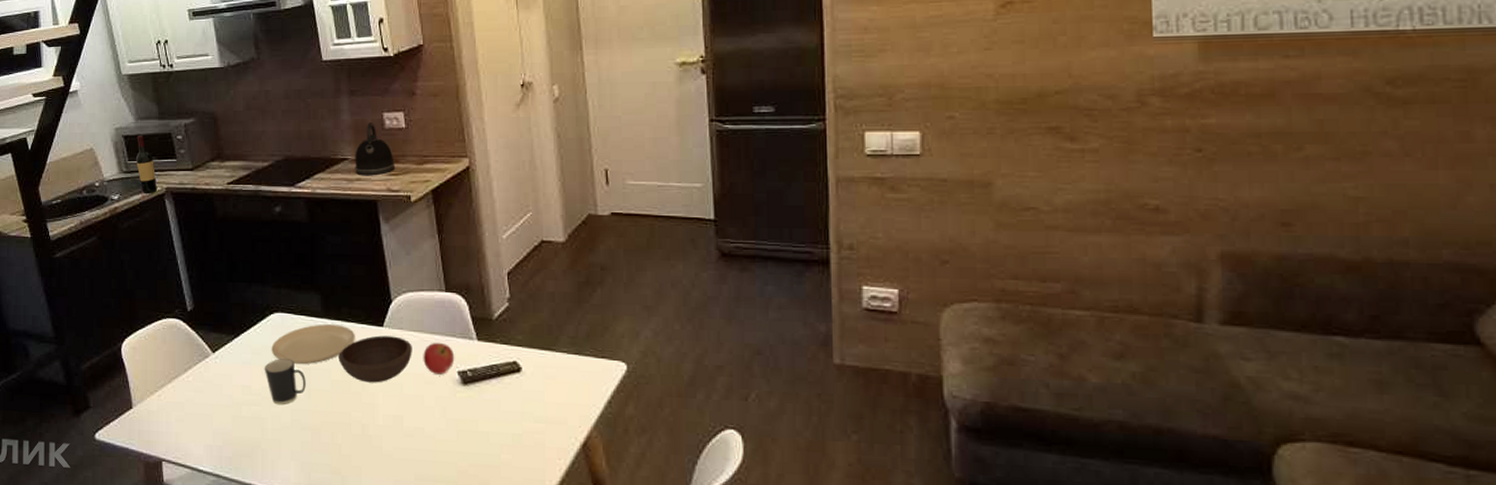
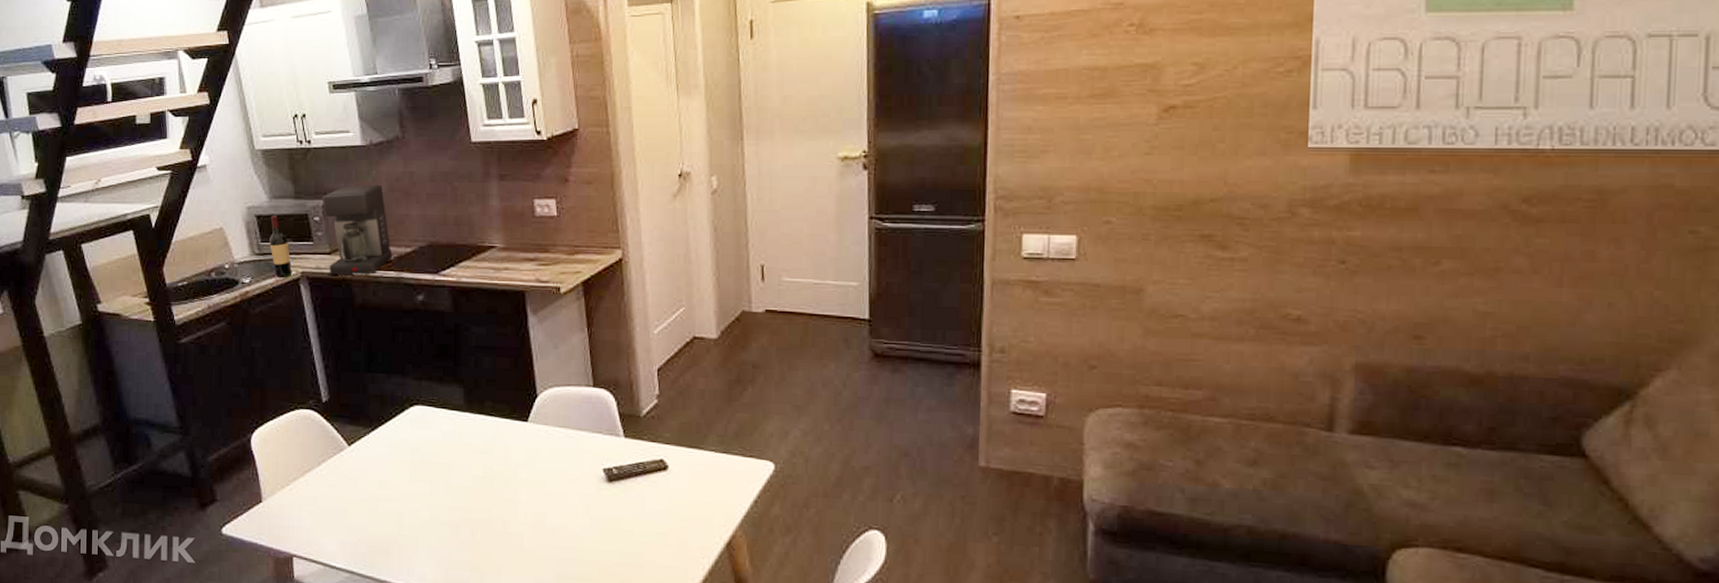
coffee maker: none [184,103,251,190] -> present [321,184,393,275]
mug: present [264,358,306,404] -> none [402,453,446,500]
plate: present [271,324,355,365] -> none [410,418,498,460]
bowl: present [339,335,412,383] -> none [480,431,557,480]
kettle: present [355,123,395,176] -> none [503,209,545,266]
fruit: present [423,342,455,374] -> none [568,438,601,472]

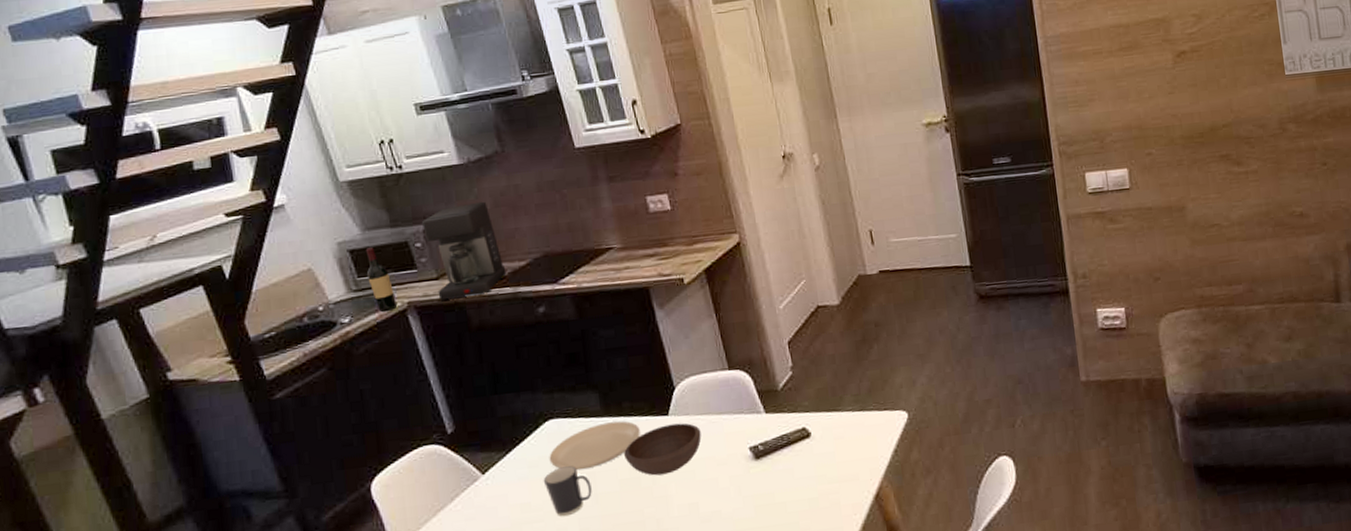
mug: none [402,453,446,500] -> present [543,466,592,516]
plate: none [410,418,498,460] -> present [549,421,640,471]
bowl: none [480,431,557,480] -> present [624,423,702,476]

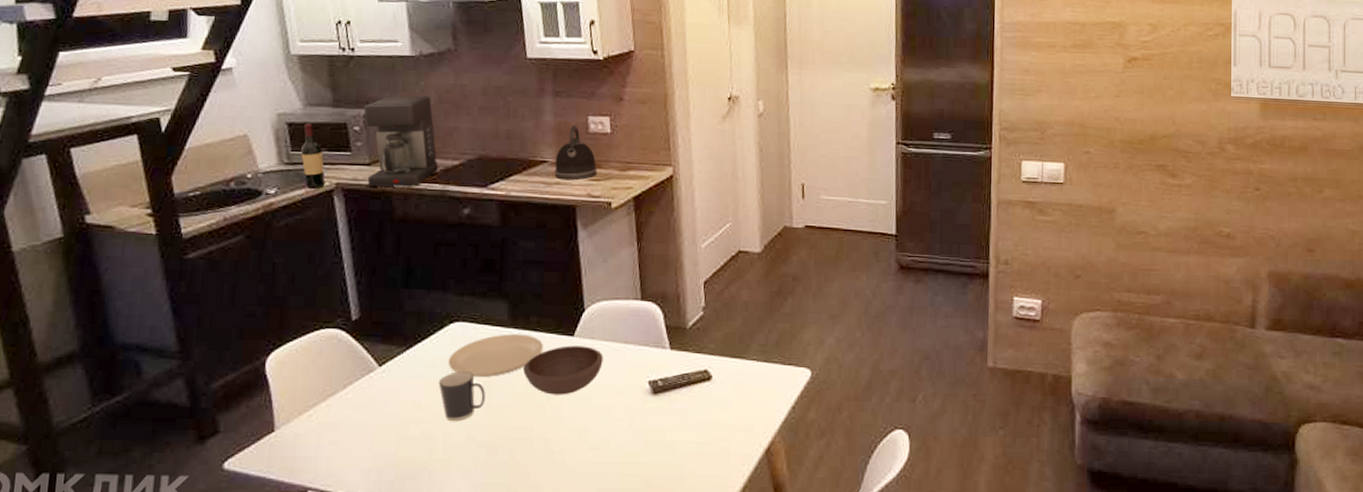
kettle: none [620,208,664,264] -> present [554,125,597,180]

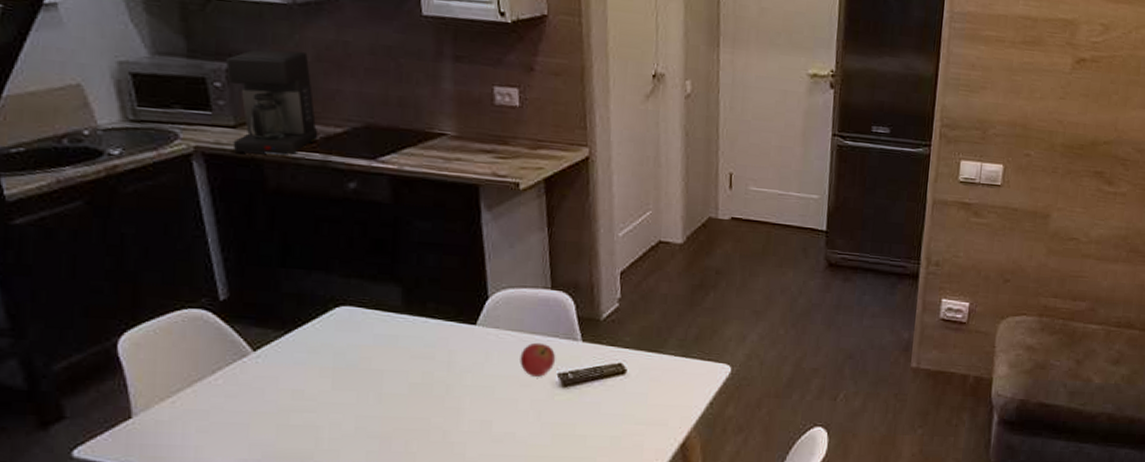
wine bottle: present [301,123,326,190] -> none [150,75,182,153]
mug: present [438,371,486,421] -> none [322,359,377,410]
plate: present [448,334,543,378] -> none [333,320,442,366]
bowl: present [523,345,603,395] -> none [419,334,509,386]
kettle: present [554,125,597,180] -> none [454,96,503,157]
fruit: none [613,351,647,385] -> present [520,342,556,377]

